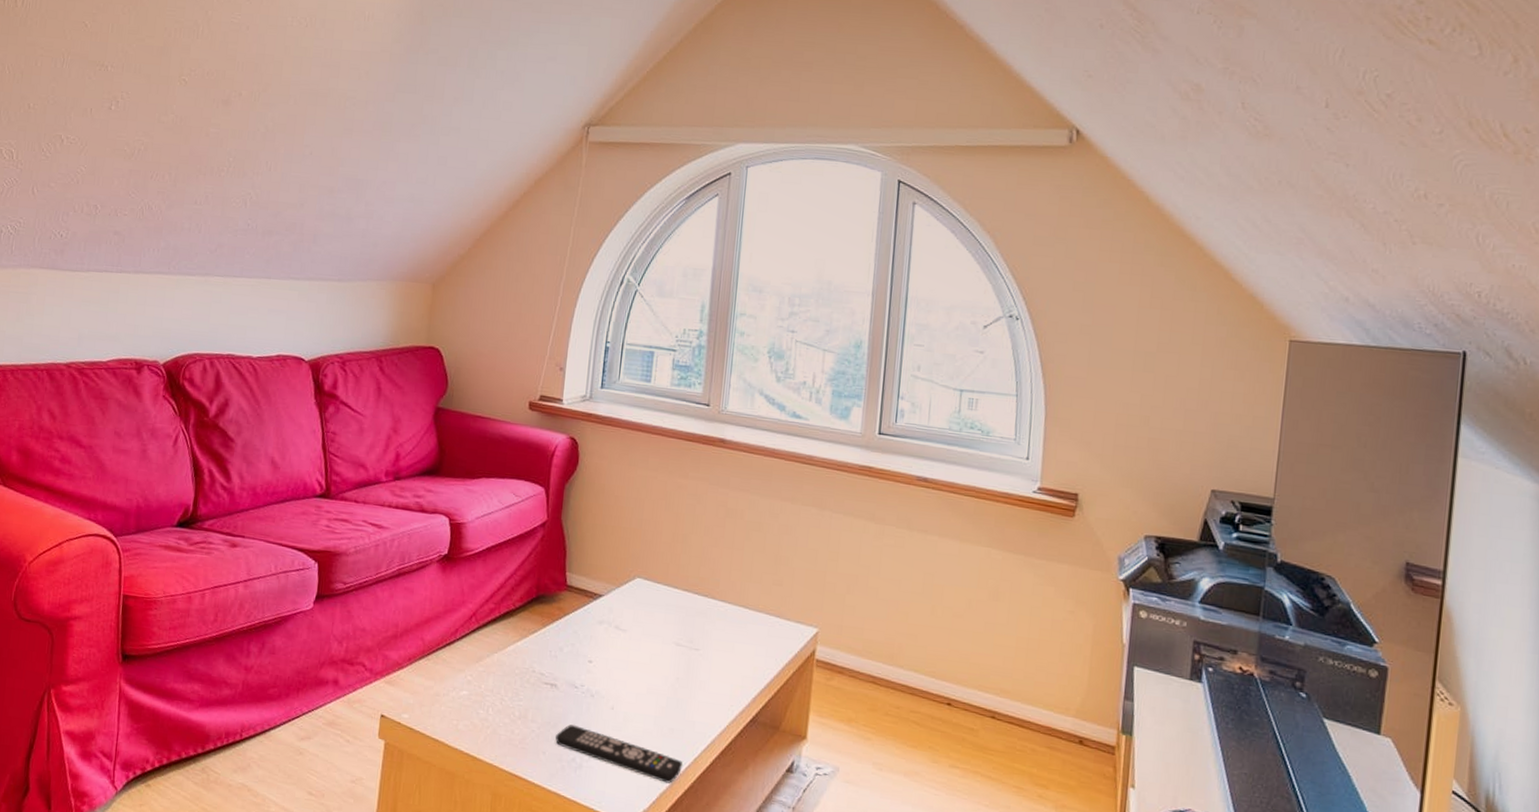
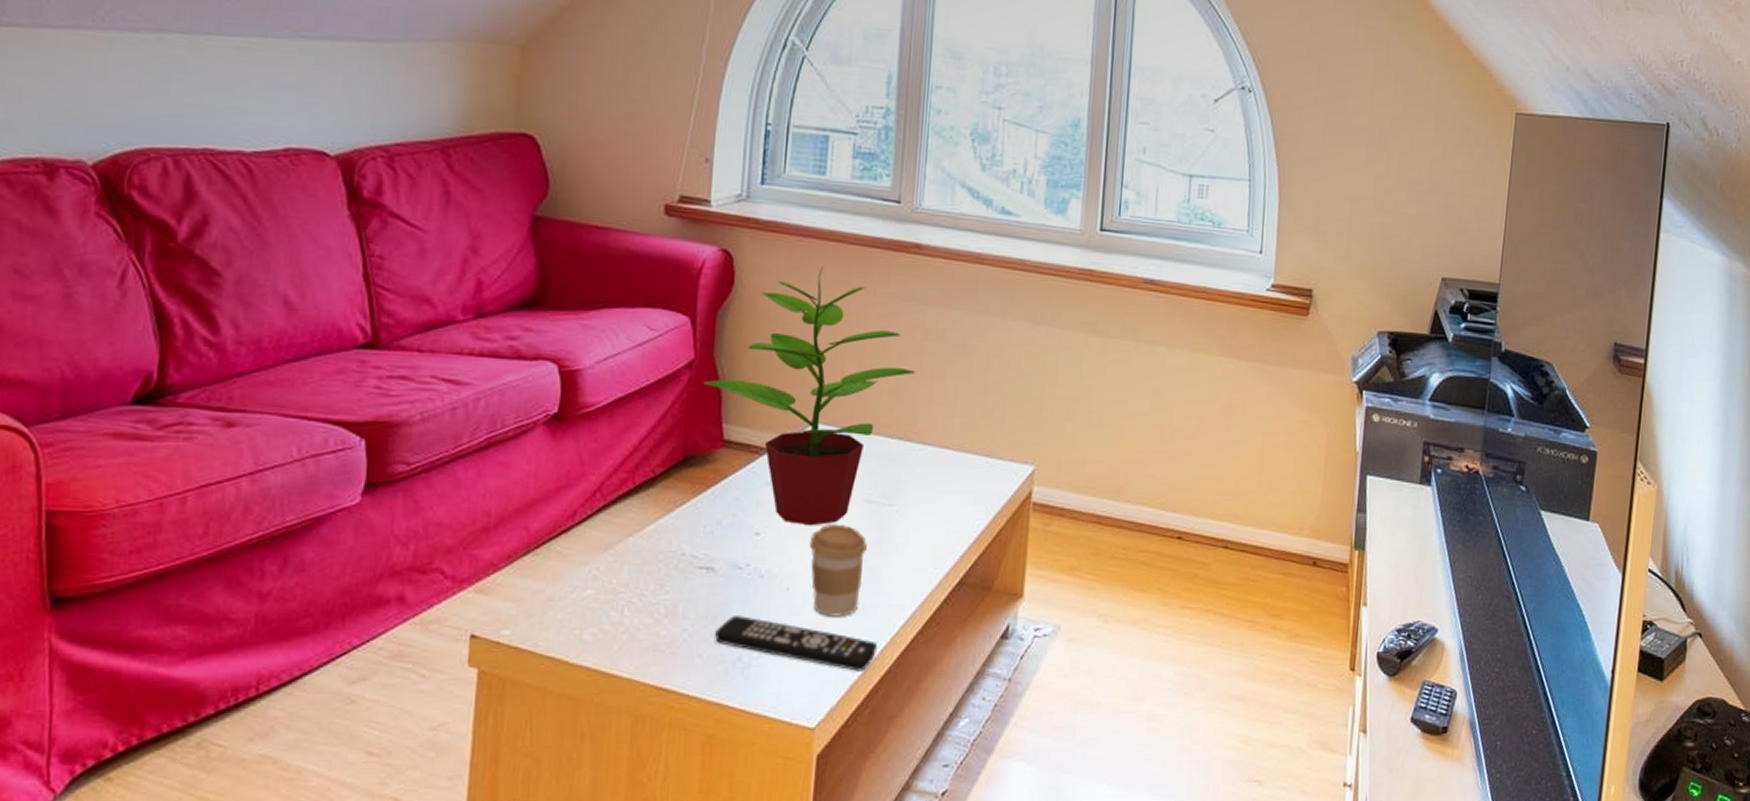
potted plant: none [553,454,719,660] -> present [703,266,915,526]
coffee cup: none [630,660,676,736] -> present [809,525,867,617]

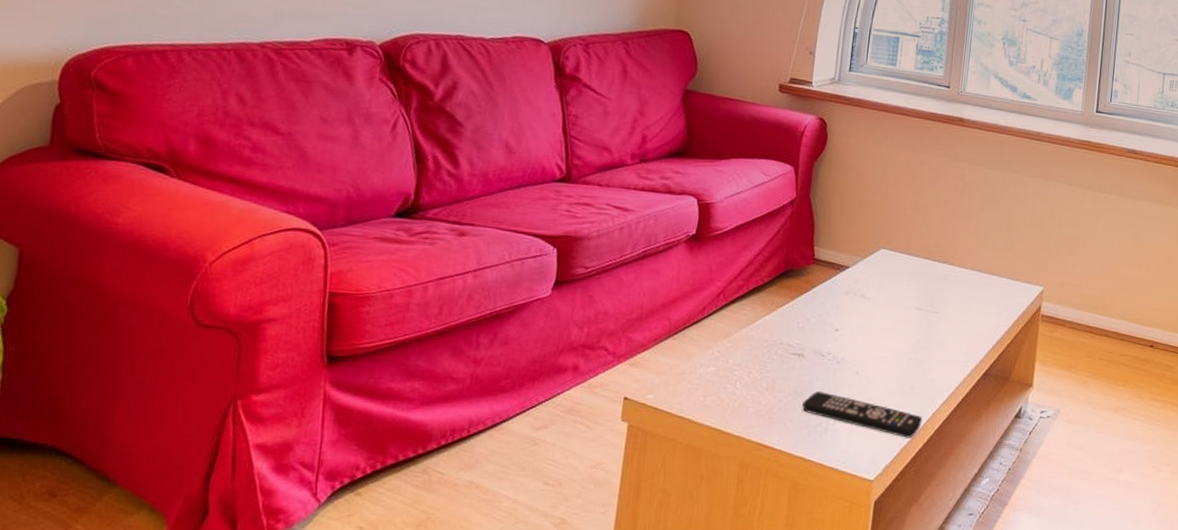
potted plant: present [703,266,915,526] -> none [801,133,957,326]
coffee cup: present [809,525,867,617] -> none [874,325,917,396]

